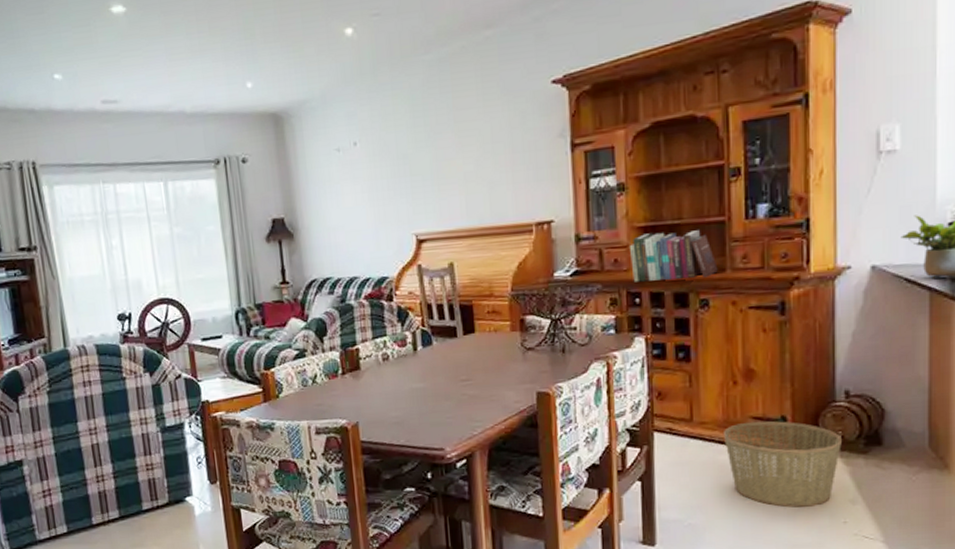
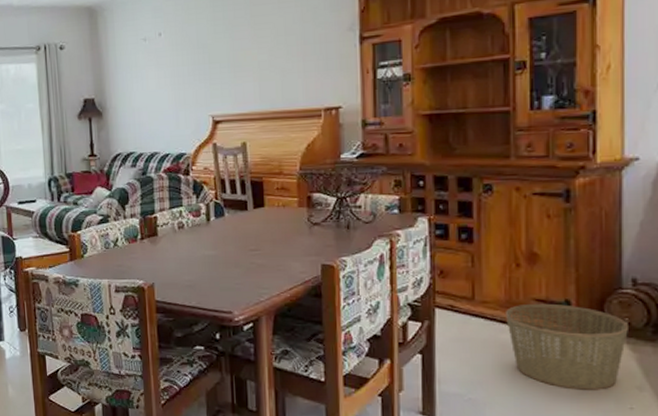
books: present [630,230,718,282] -> none [415,119,502,166]

